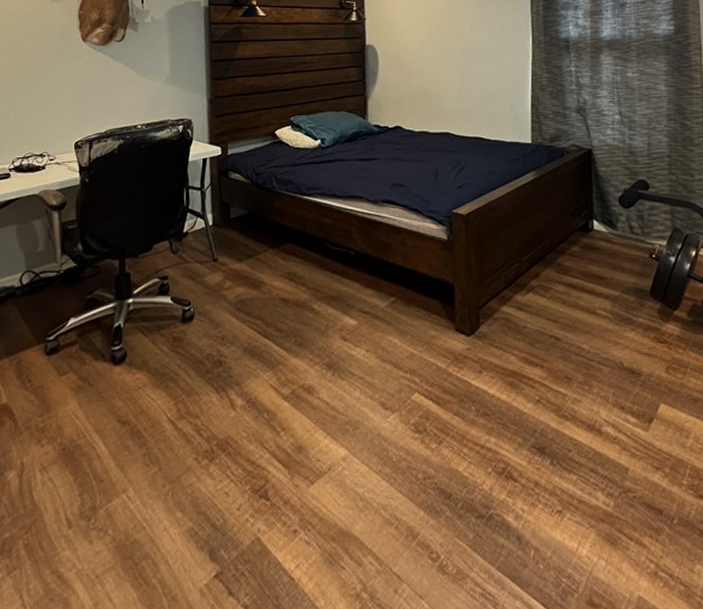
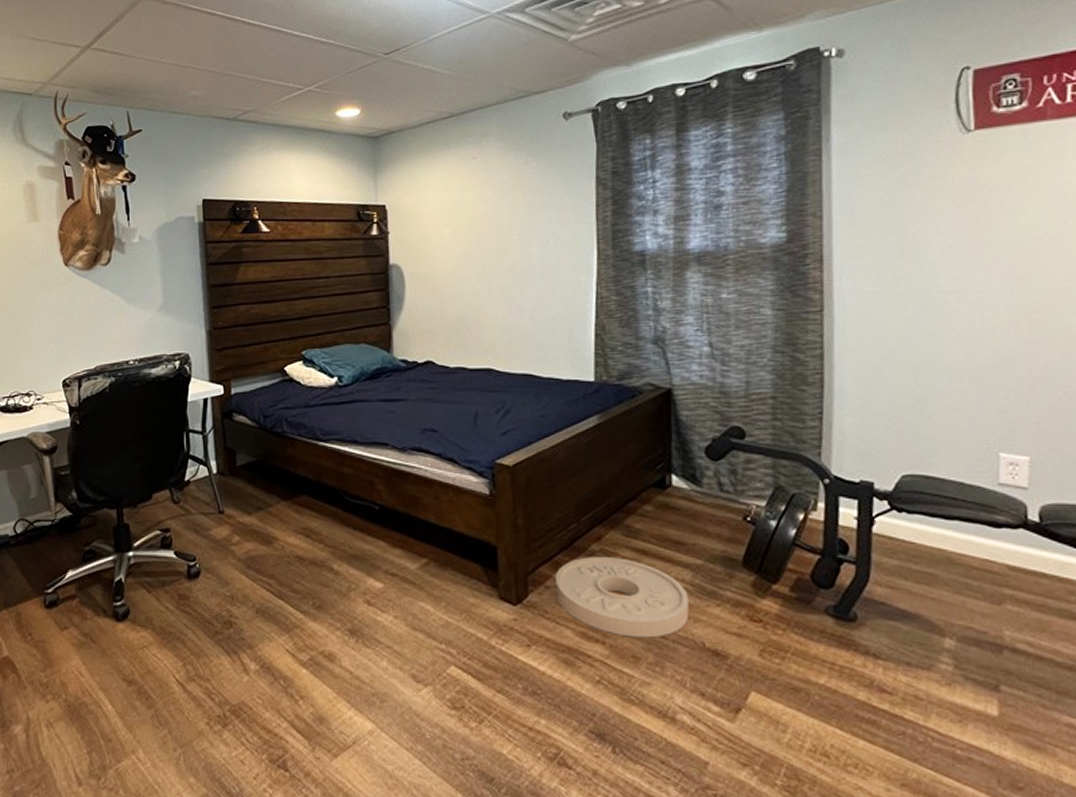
weight plate: none [502,291,610,361] -> present [556,557,689,638]

